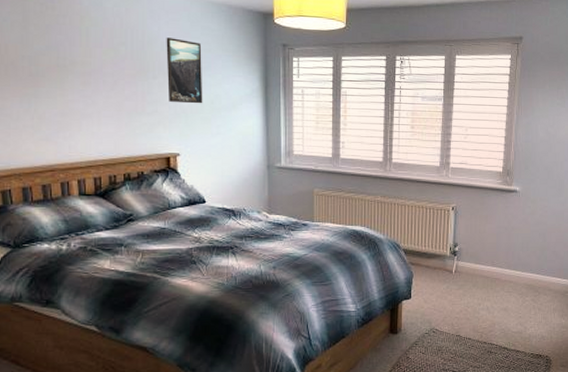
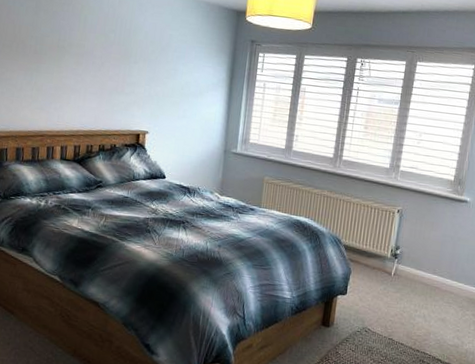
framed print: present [166,37,203,104] -> none [145,28,179,89]

